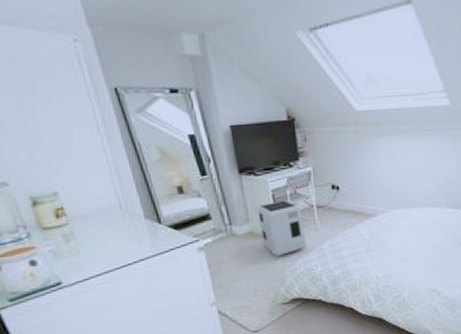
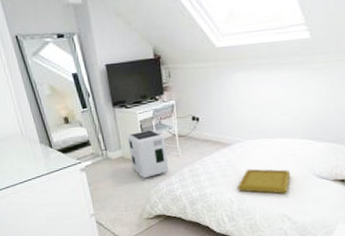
serving tray: none [382,240,438,267] -> present [237,168,291,194]

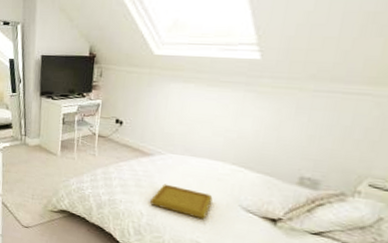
air purifier: present [127,129,169,179] -> none [47,124,84,171]

